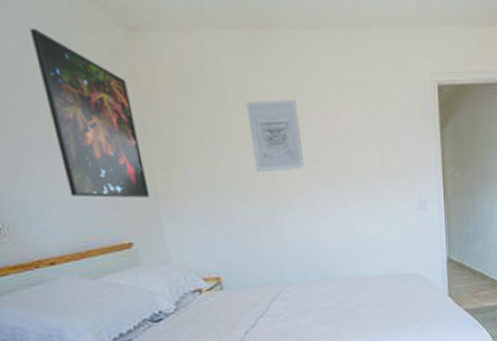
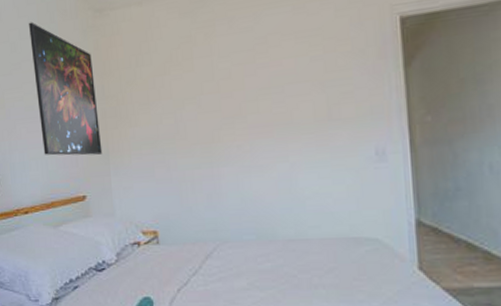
wall art: present [246,100,305,172] -> none [189,53,244,127]

